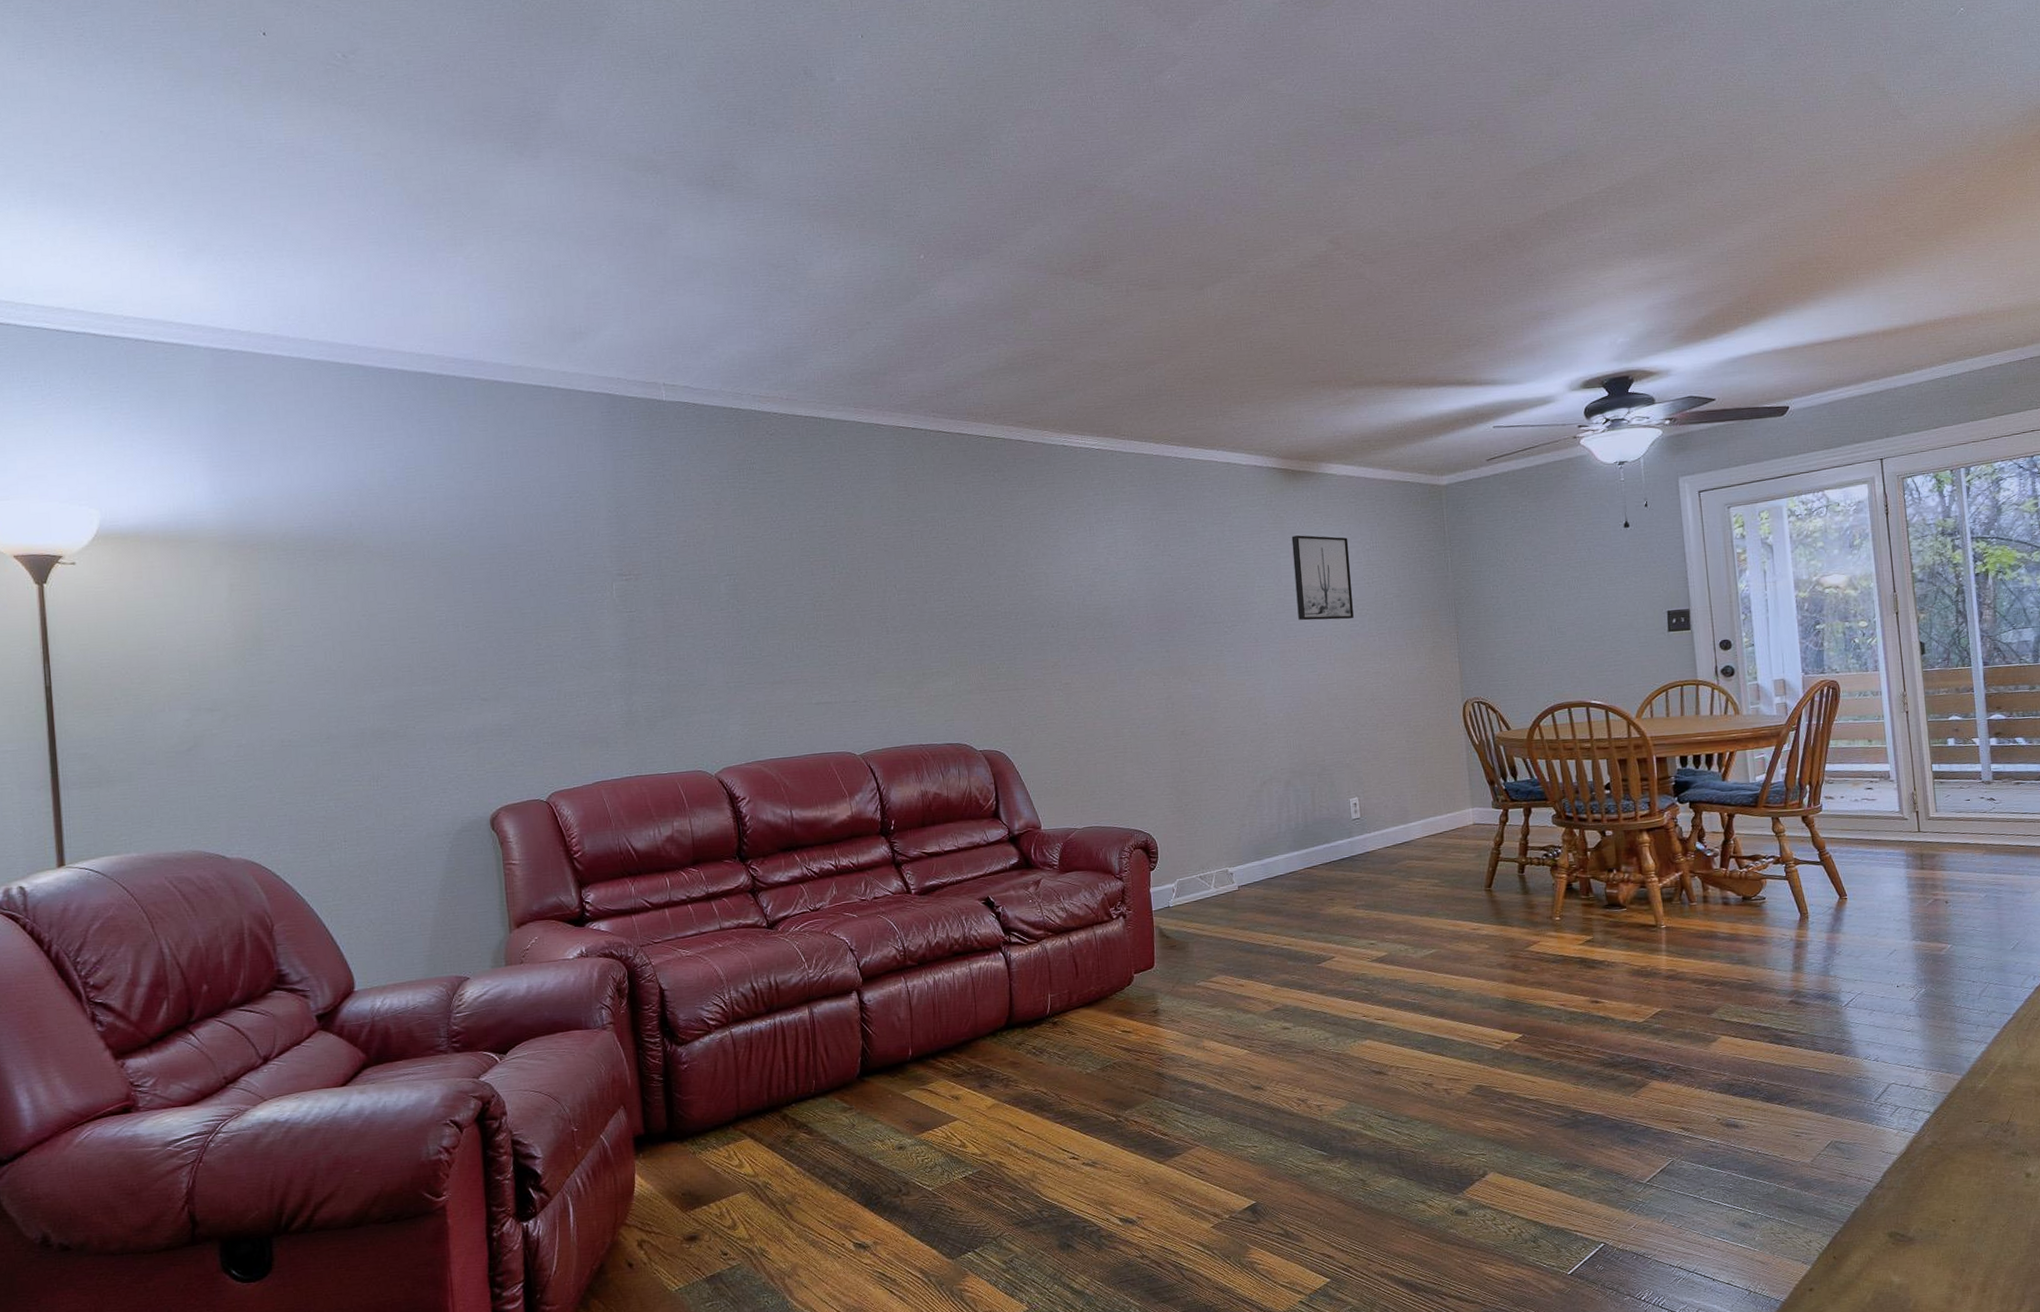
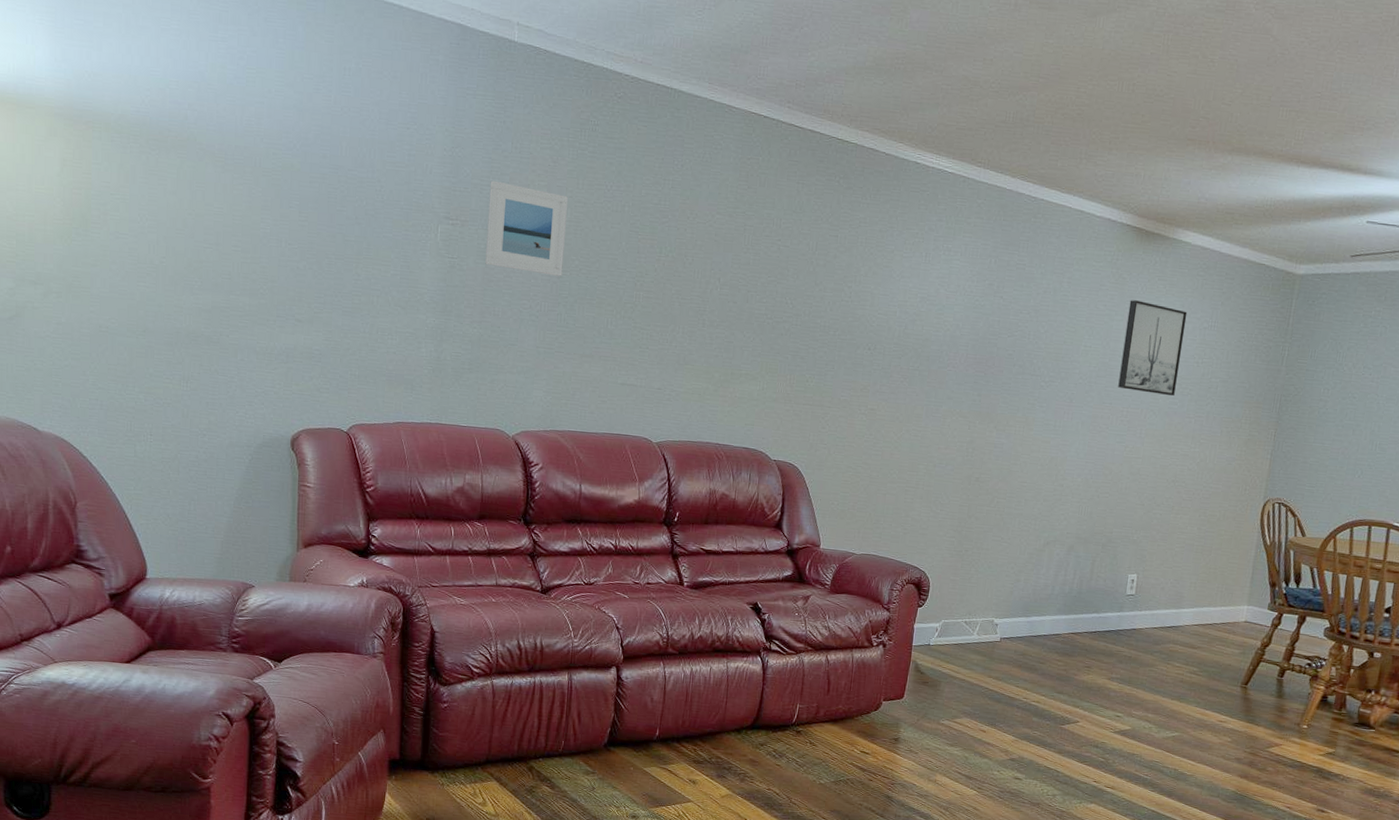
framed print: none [658,531,742,612] -> present [485,180,568,276]

